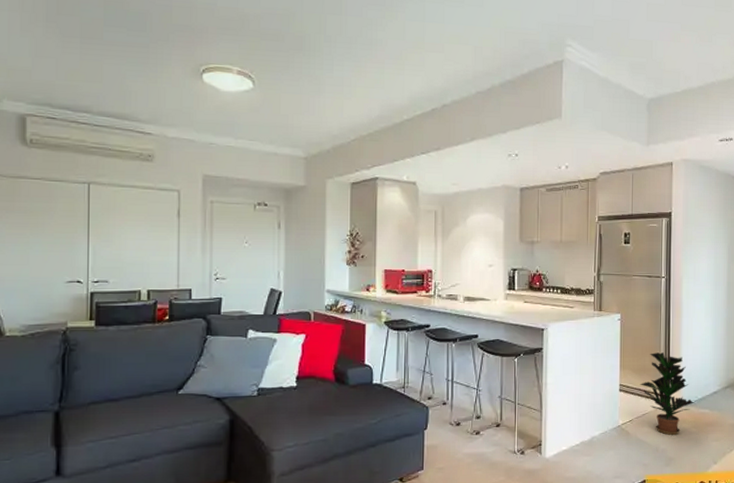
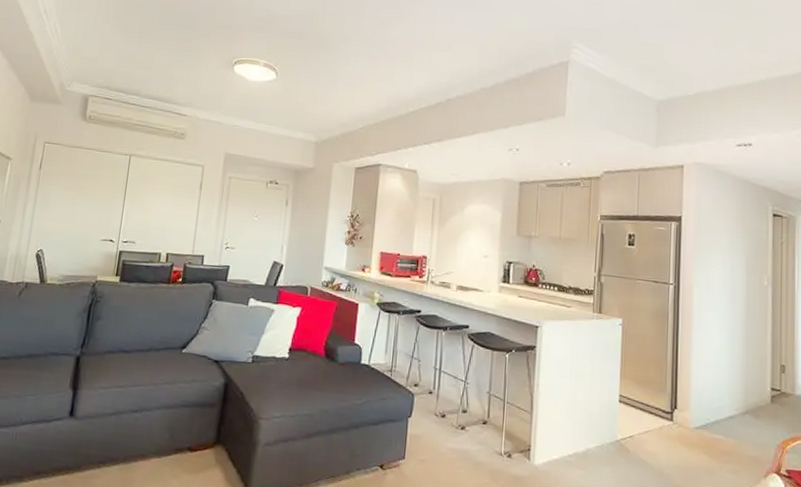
potted plant: present [640,352,694,436] -> none [642,364,705,460]

